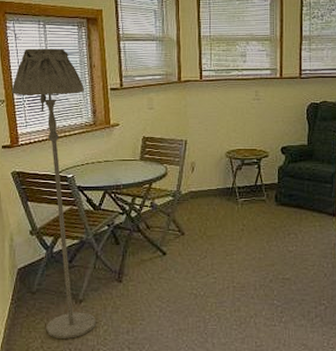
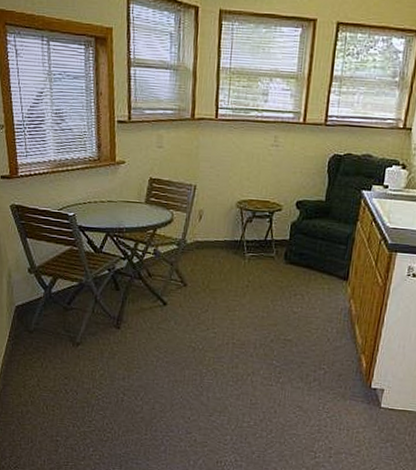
floor lamp: present [11,48,96,339] -> none [11,67,92,380]

